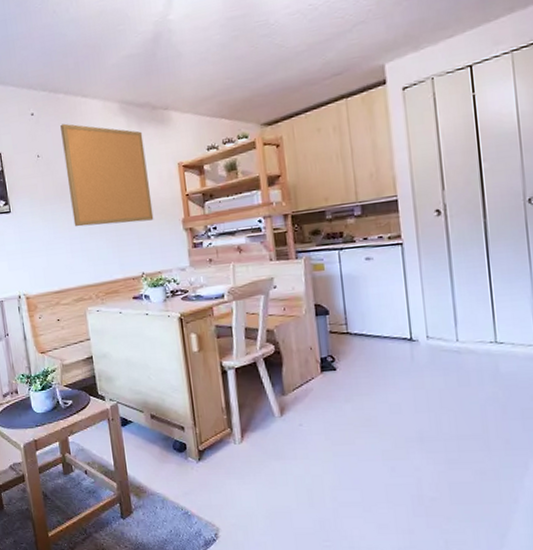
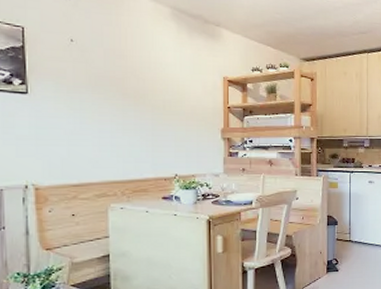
wall art: present [60,123,154,227] -> none [103,14,194,125]

